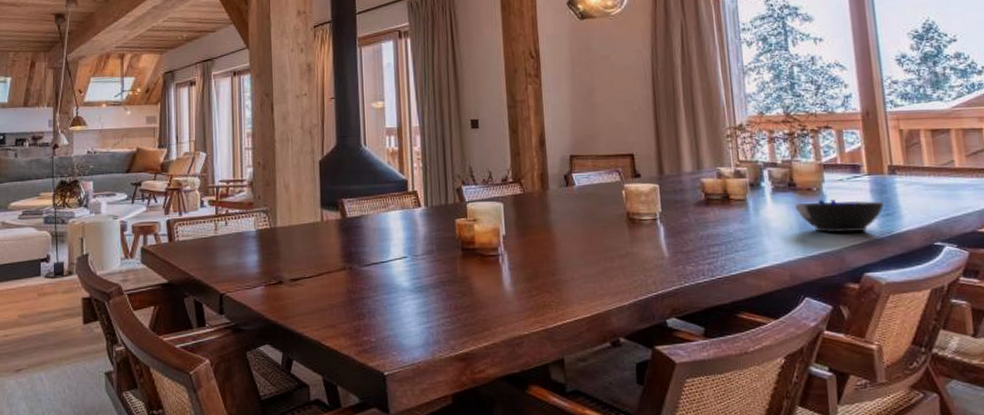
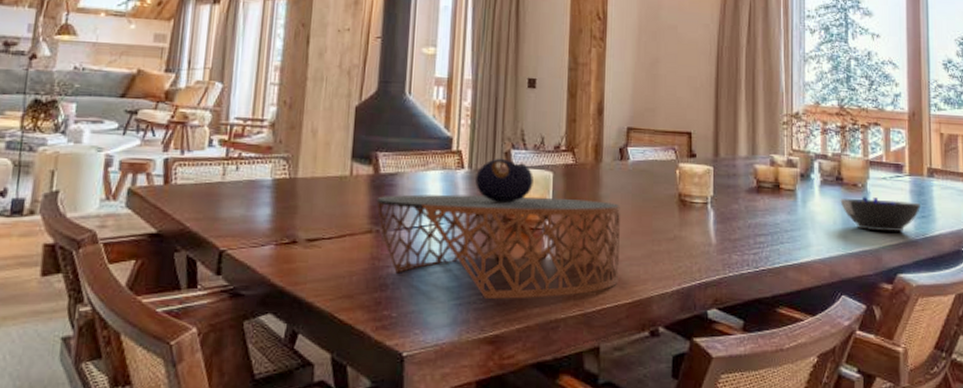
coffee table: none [347,194,576,321] -> present [376,158,620,299]

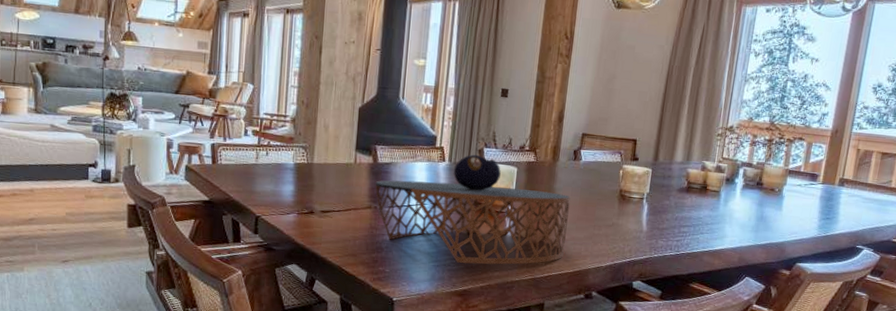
cereal bowl: present [840,196,920,231] -> none [757,199,827,229]

